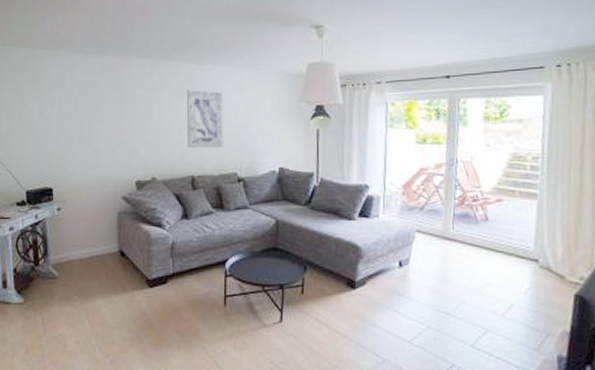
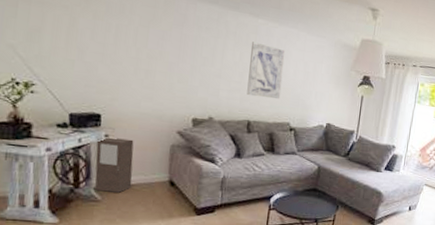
cabinet: none [51,210,85,268] -> present [94,137,134,193]

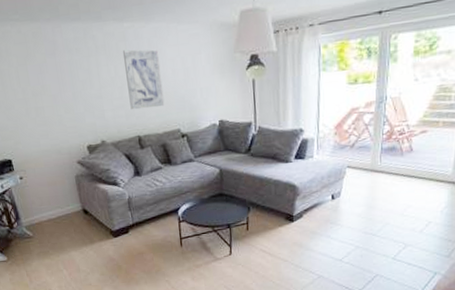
cabinet: present [94,137,134,193] -> none [15,177,54,229]

